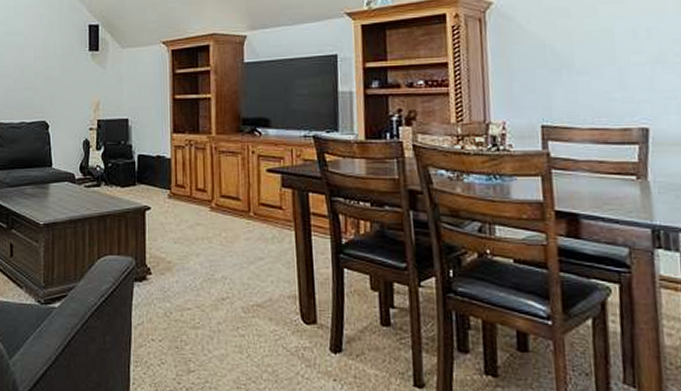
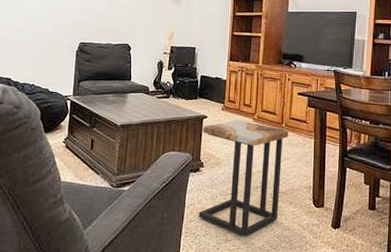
side table: none [146,210,259,367] -> present [199,120,289,238]

